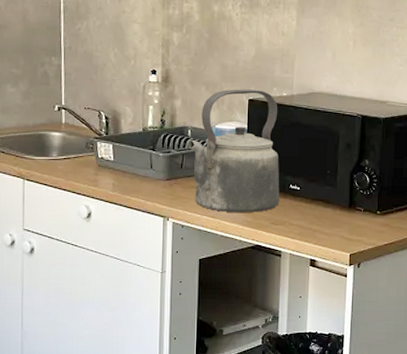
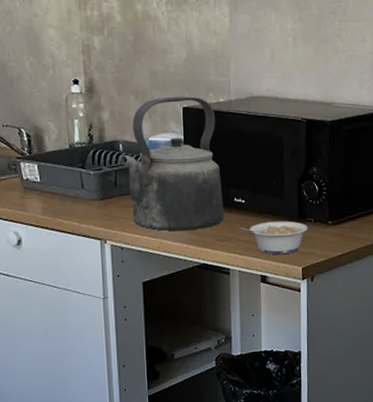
legume: none [293,208,357,241] -> present [240,221,308,255]

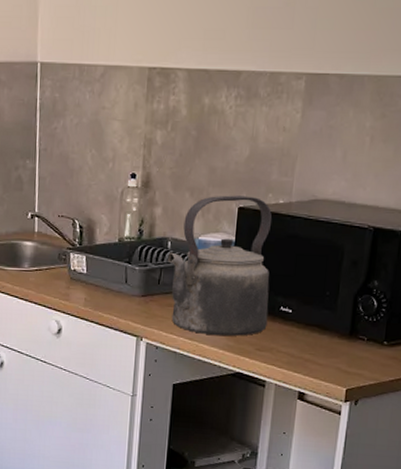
legume: present [240,221,308,255] -> none [282,335,359,373]

